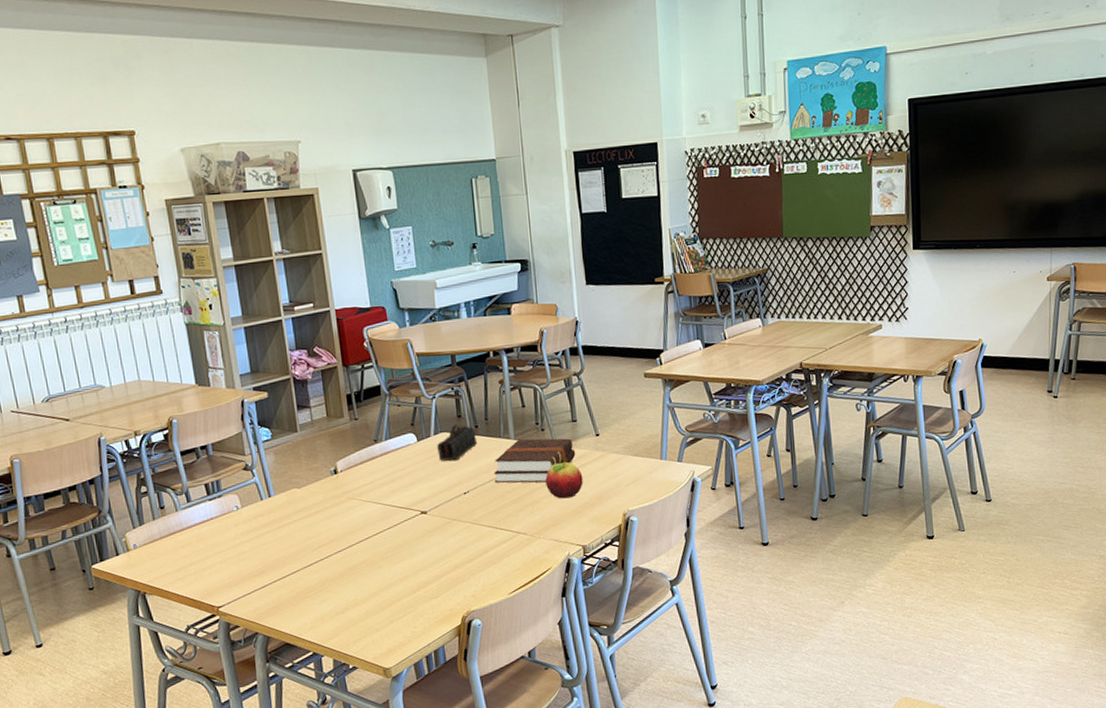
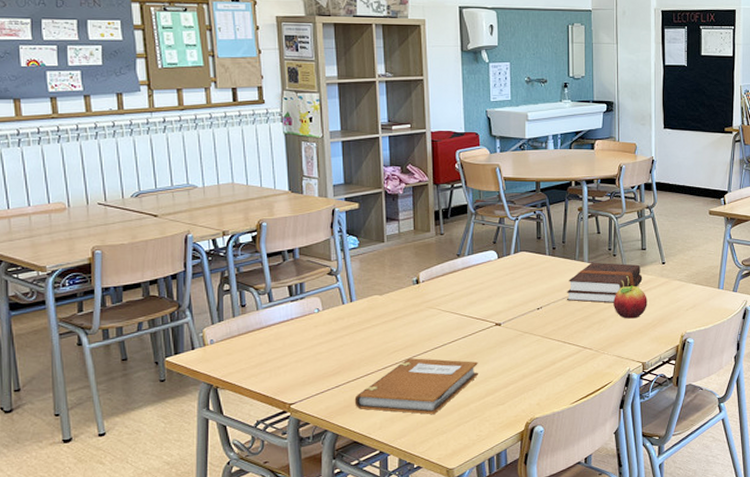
notebook: none [282,553,407,612] -> present [354,358,478,414]
pencil case: present [437,423,478,461] -> none [516,244,554,279]

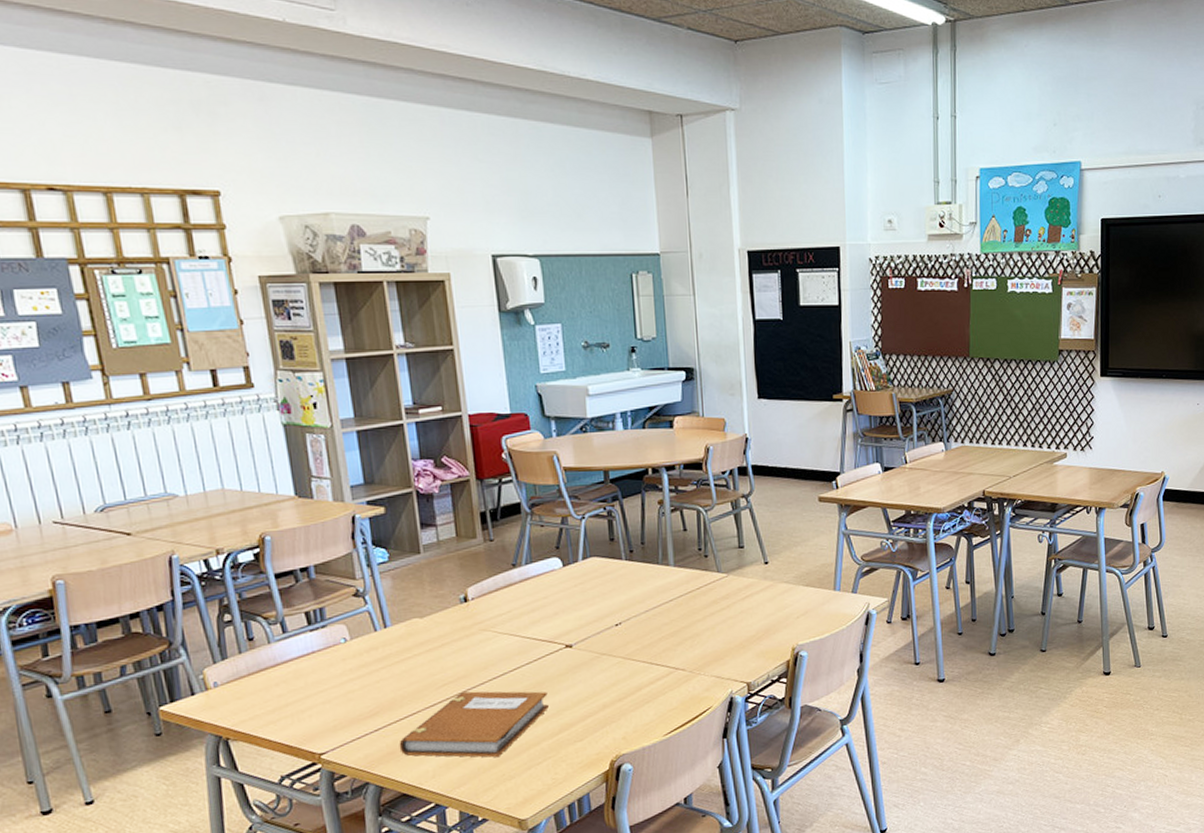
hardback book: present [567,262,643,303] -> none [651,565,742,614]
fruit: present [614,285,647,319] -> none [708,591,749,632]

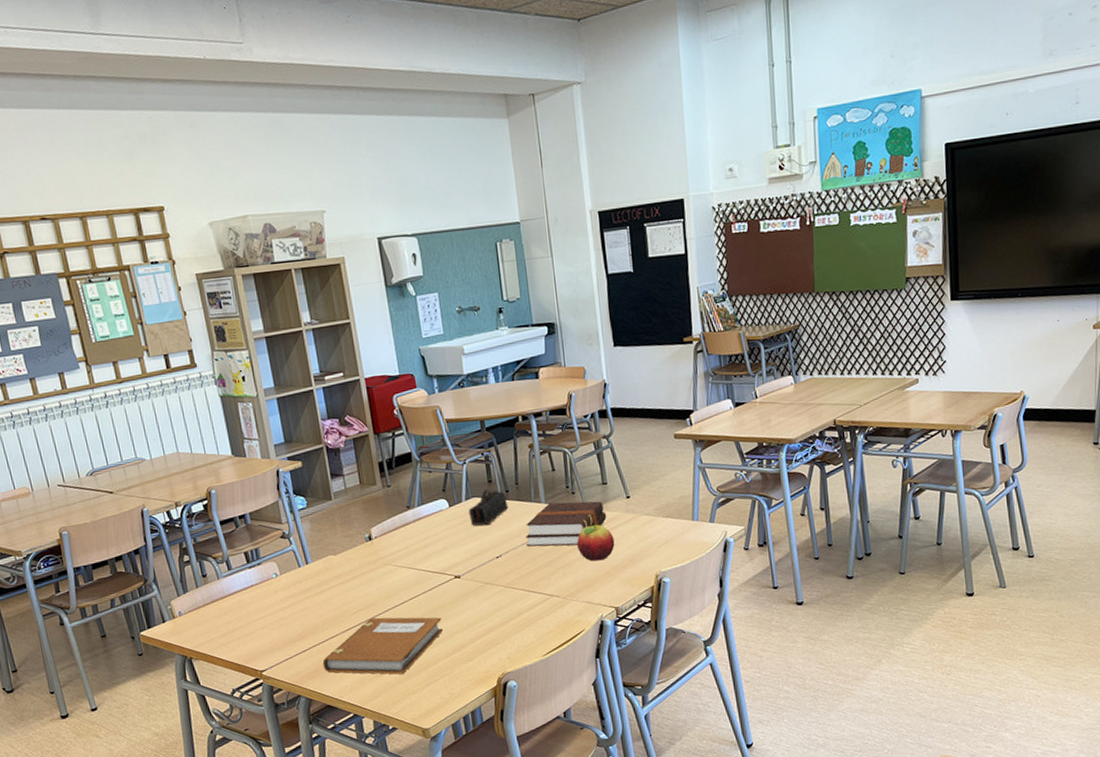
pencil case: none [585,547,632,589] -> present [468,488,509,526]
hardback book: none [651,565,742,614] -> present [526,501,607,547]
fruit: none [708,591,749,632] -> present [577,524,615,562]

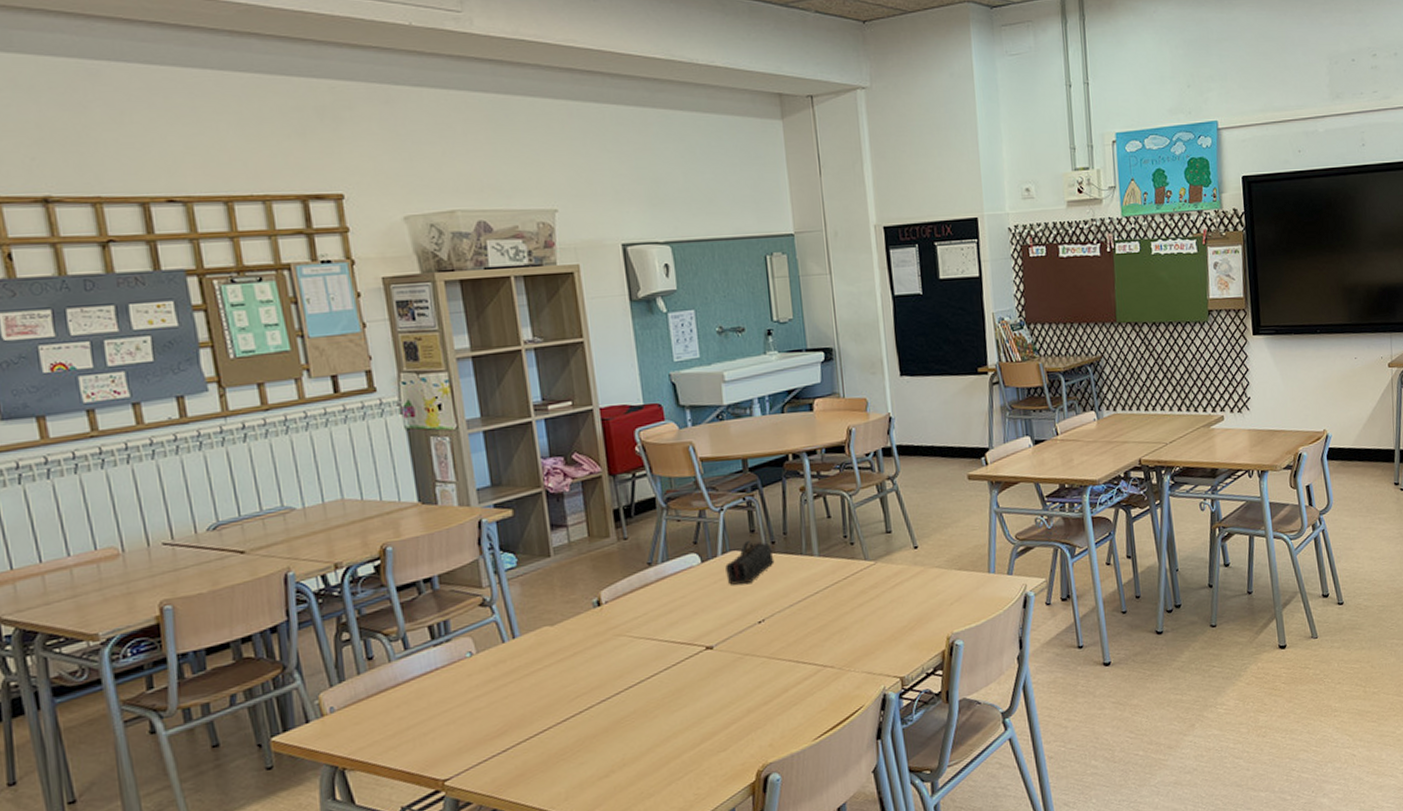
notebook: present [322,617,443,675] -> none [528,698,689,777]
hardback book: present [526,501,607,547] -> none [795,552,891,608]
fruit: present [577,524,615,562] -> none [856,579,900,624]

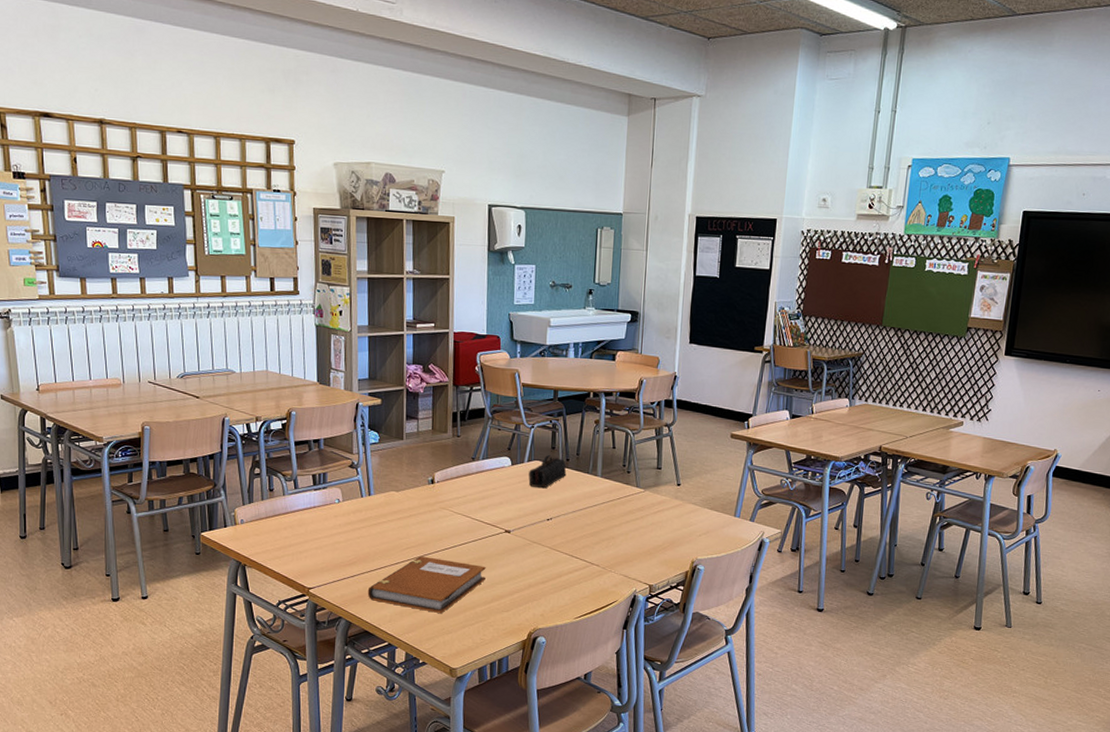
notebook: none [528,698,689,777] -> present [367,556,486,613]

